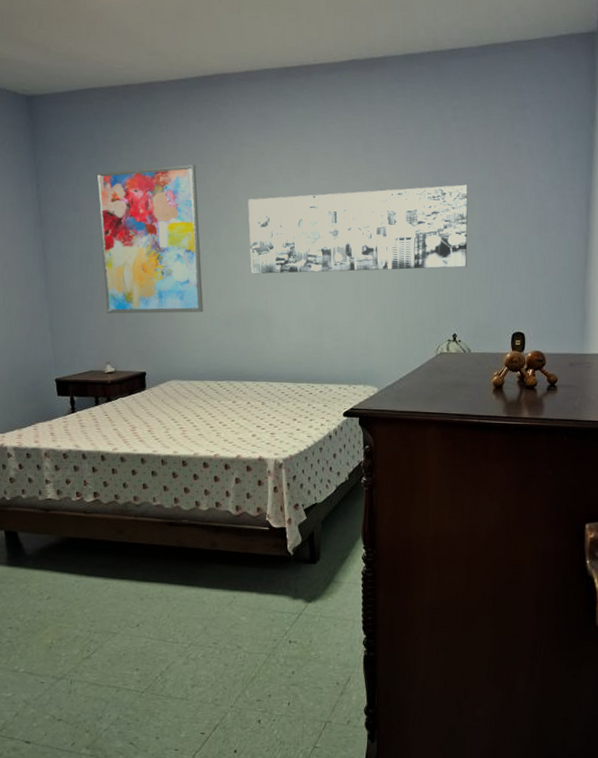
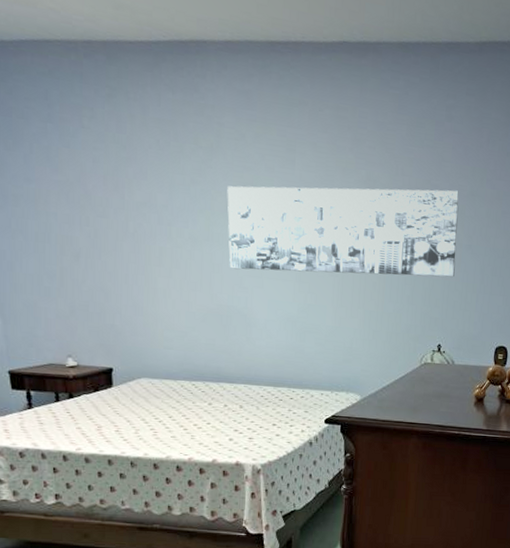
wall art: present [96,164,203,314] -> none [53,139,177,307]

